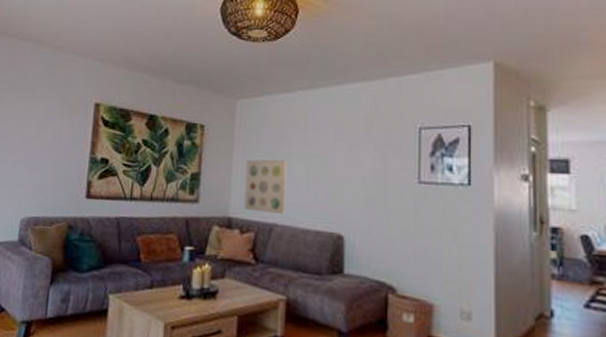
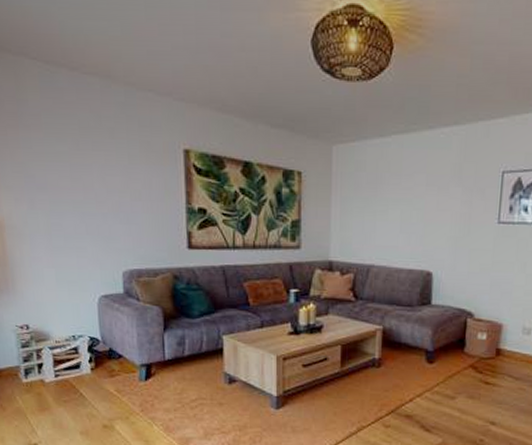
wall art: present [244,159,287,214] -> none [343,205,383,255]

